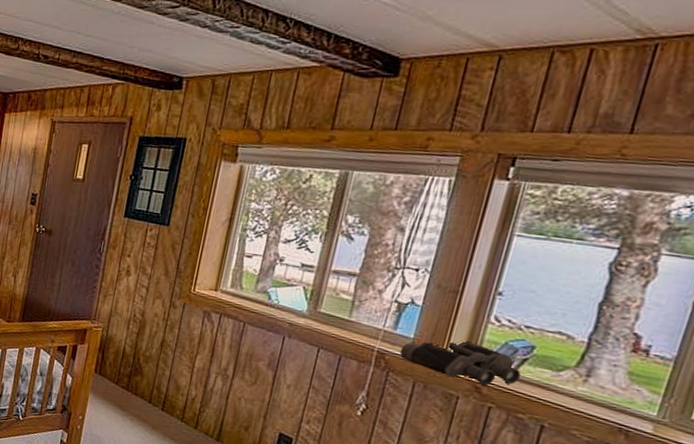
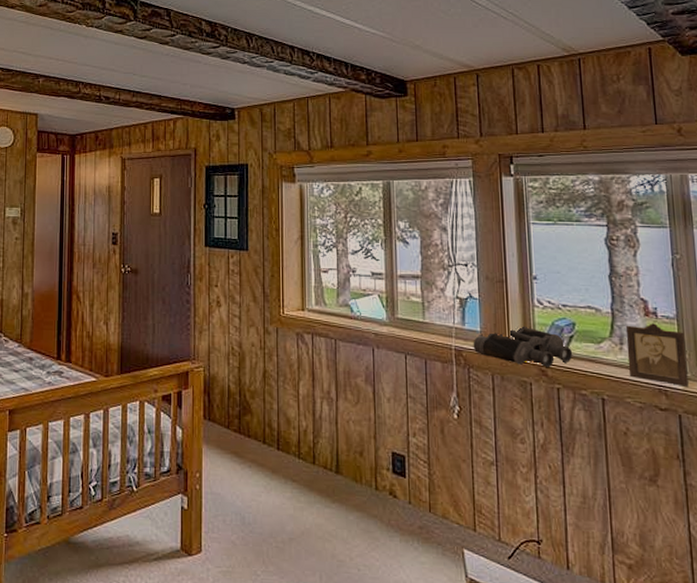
photo frame: none [585,358,679,432] -> present [625,323,689,387]

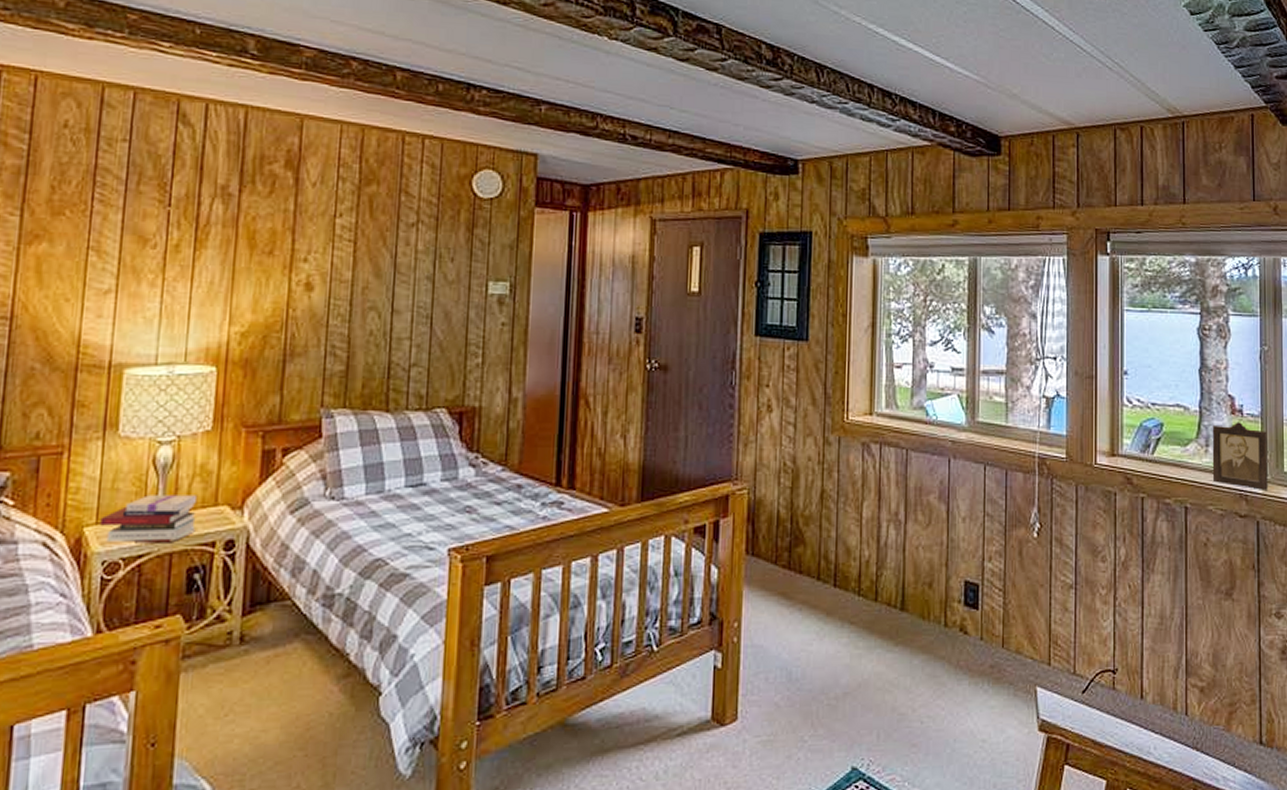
binoculars: present [473,326,573,367] -> none [1057,428,1159,474]

